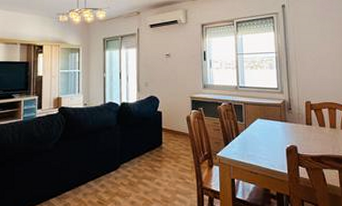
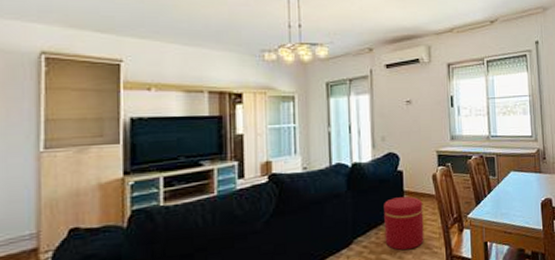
ottoman: none [145,133,178,178] -> present [384,196,424,251]

